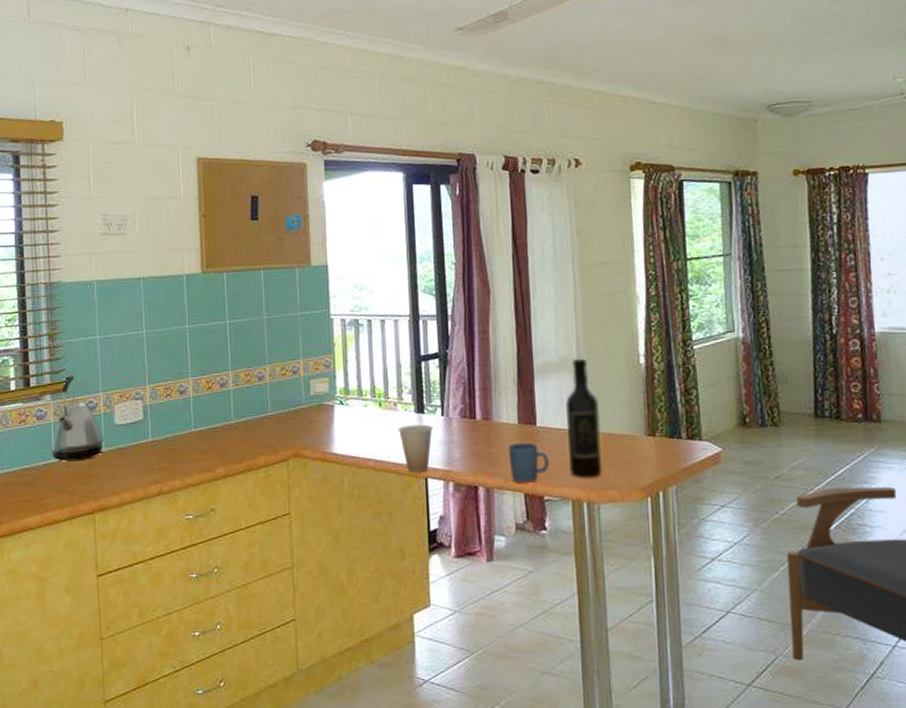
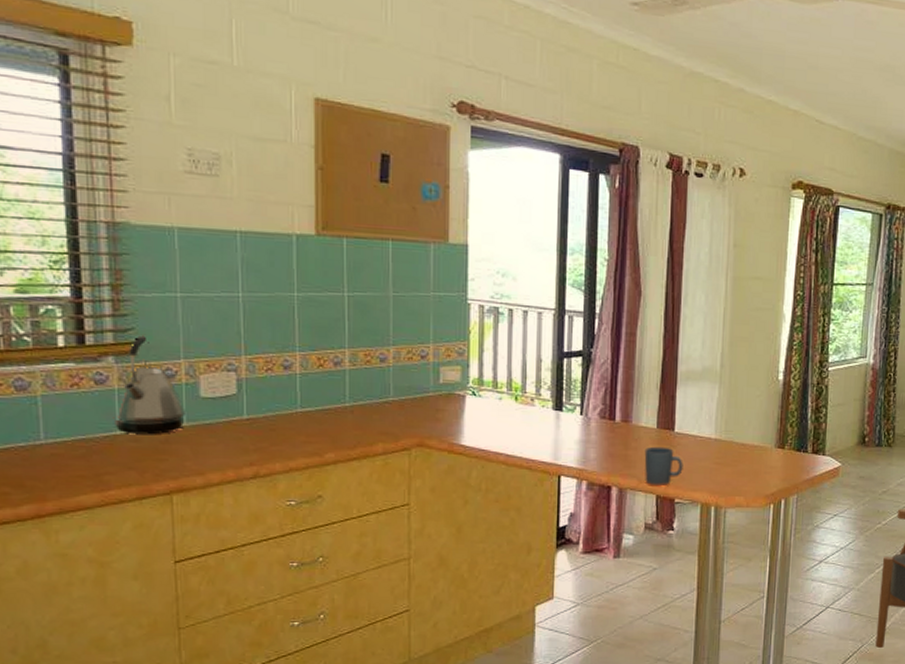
cup: present [397,424,434,473] -> none [533,421,571,470]
wine bottle: present [566,358,603,478] -> none [702,369,737,484]

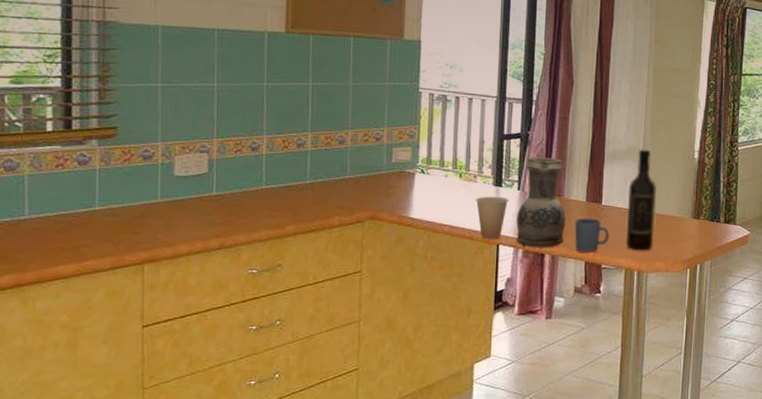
kettle: present [113,334,185,435] -> none [93,120,160,211]
cup: none [533,421,571,470] -> present [475,196,510,240]
ceramic jug: none [579,377,635,480] -> present [516,157,566,248]
wine bottle: none [702,369,737,484] -> present [626,149,658,251]

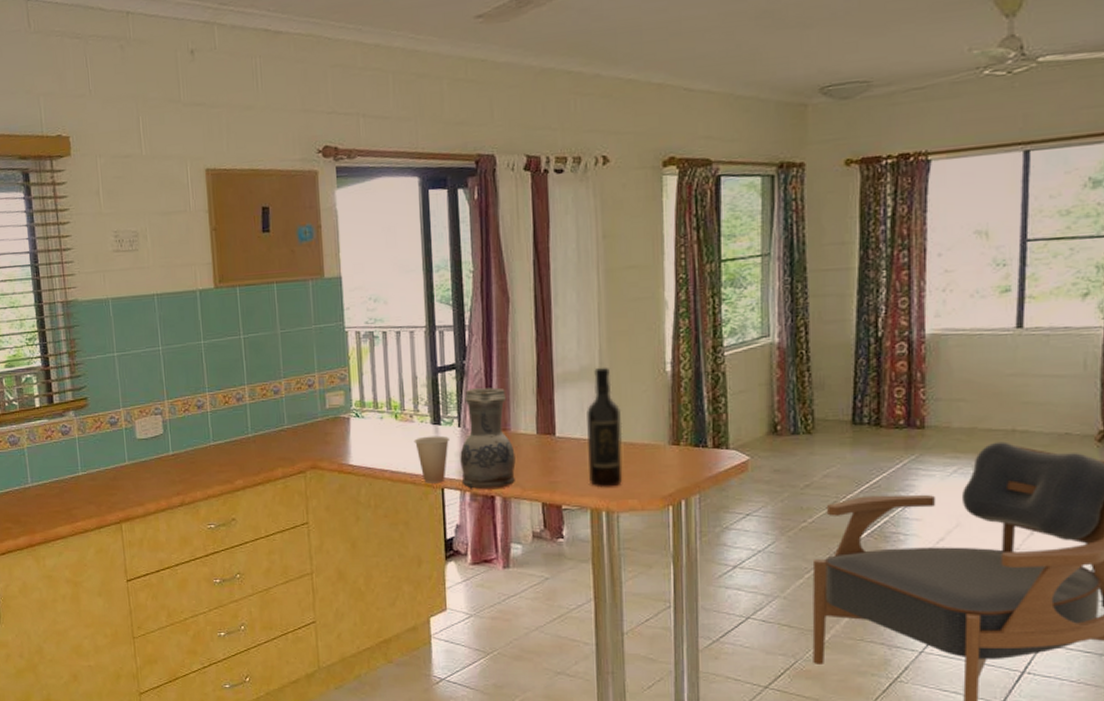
mug: present [574,218,610,253] -> none [526,452,568,493]

